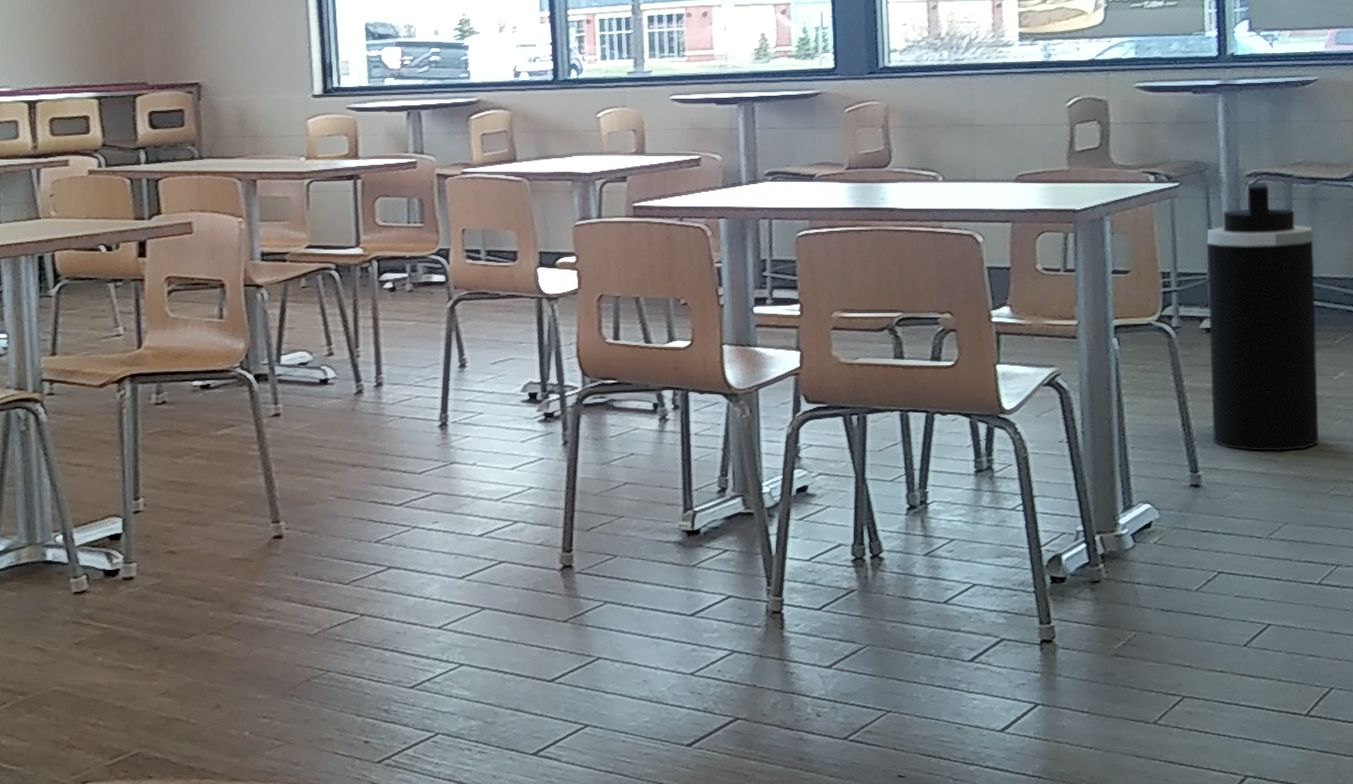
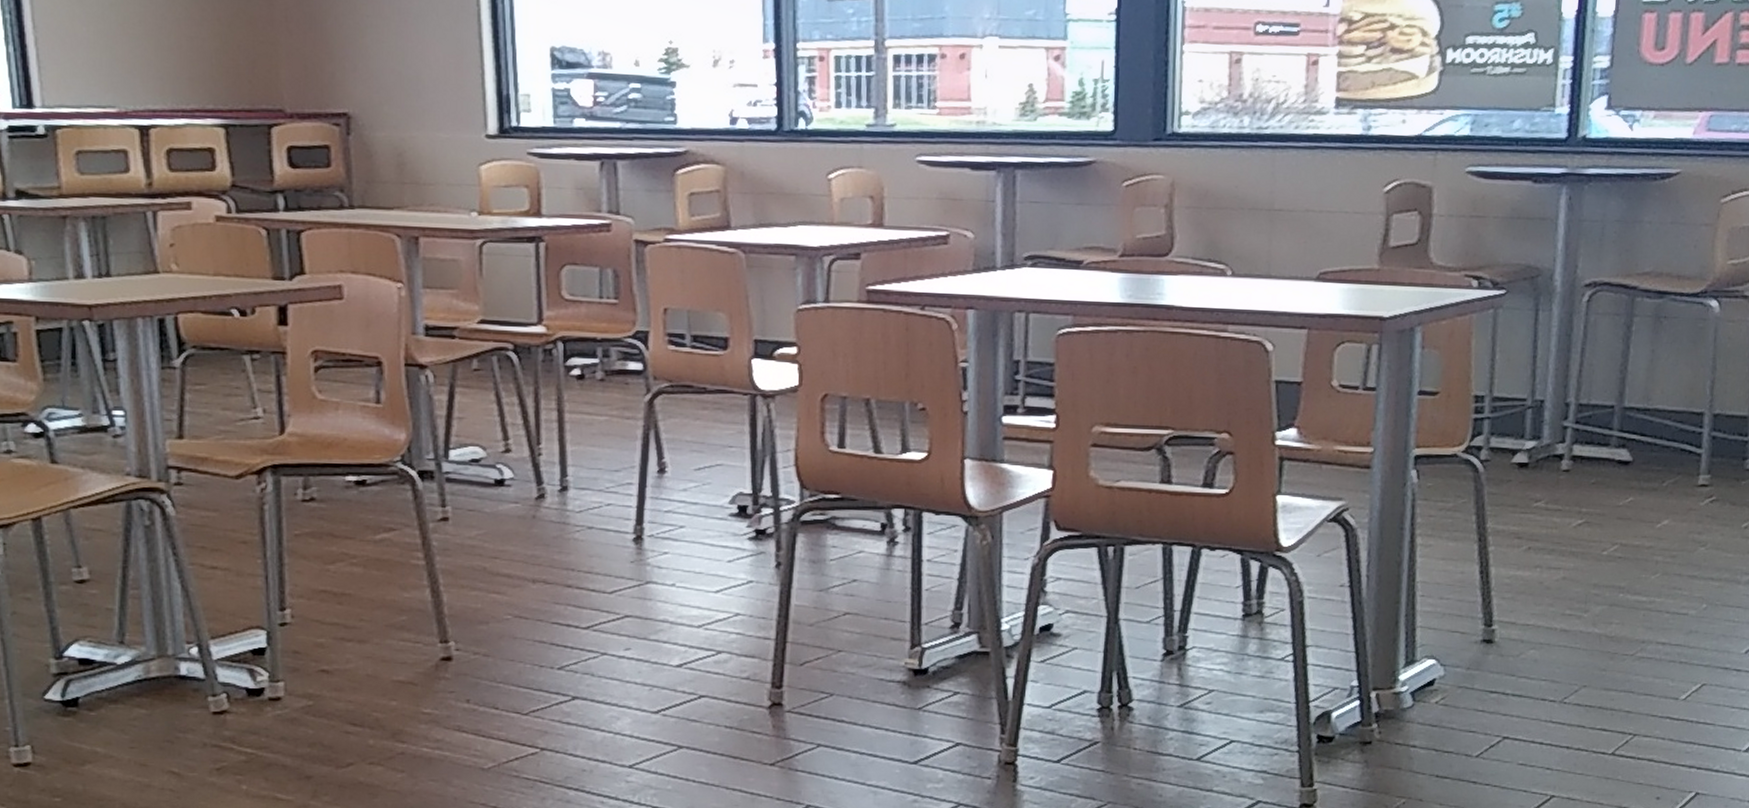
trash can: present [1206,182,1319,451] -> none [1513,293,1653,606]

